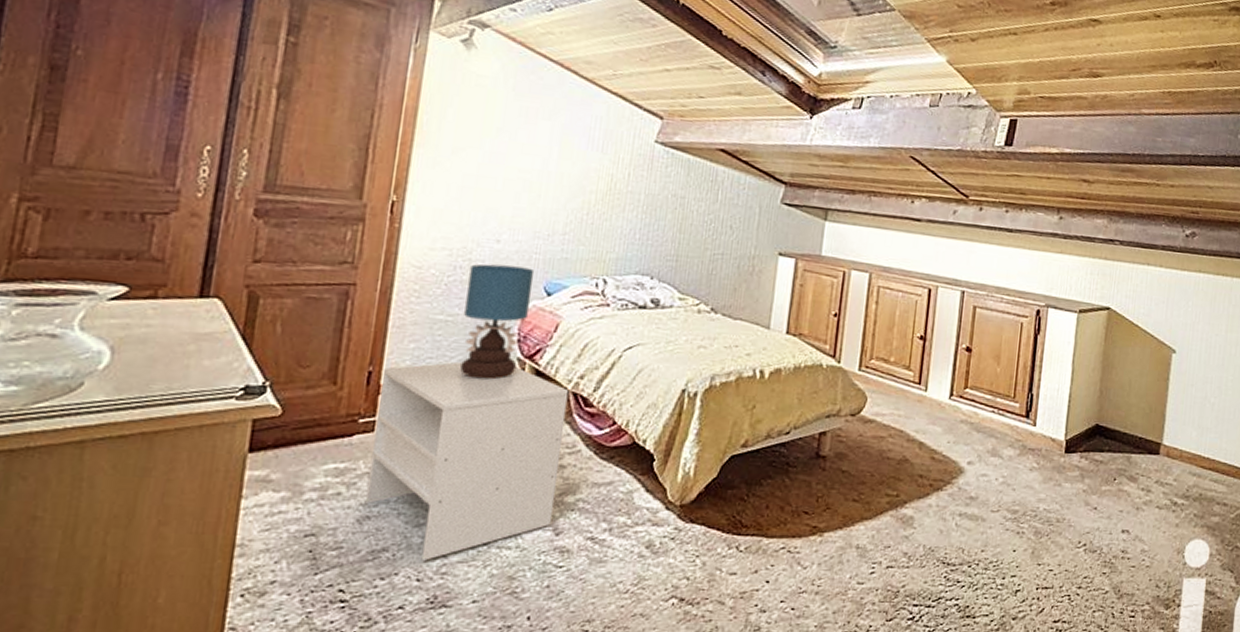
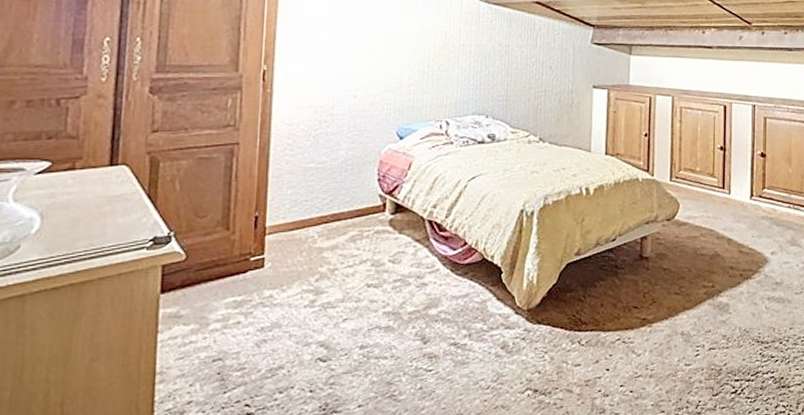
nightstand: present [364,361,569,561] -> none [261,202,425,374]
table lamp: present [460,264,535,379] -> none [331,117,388,215]

